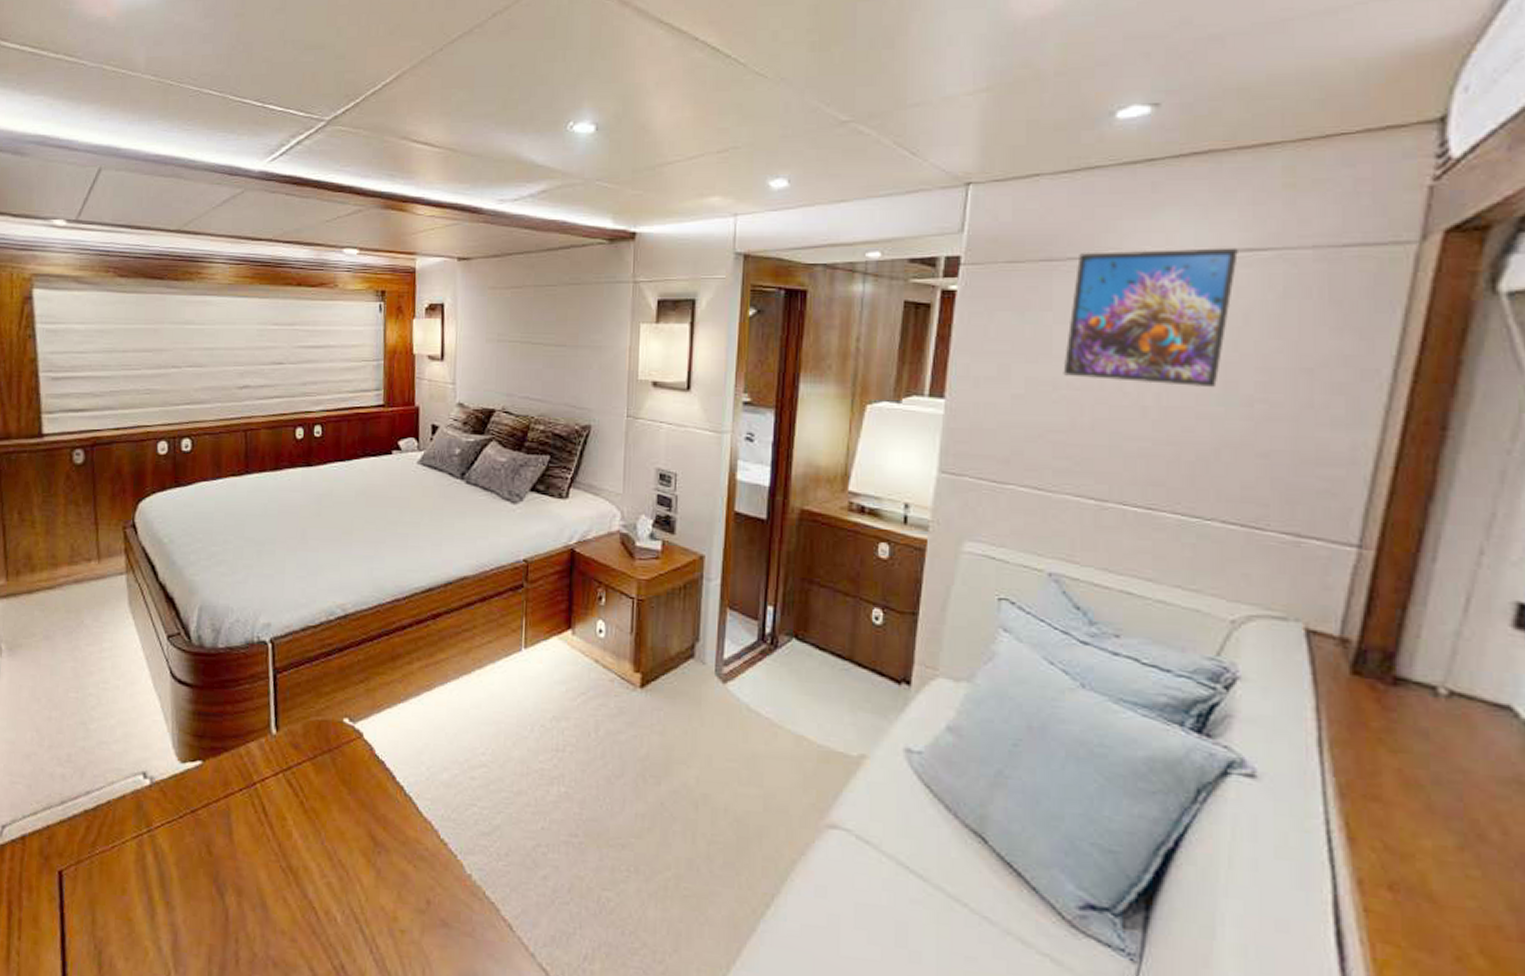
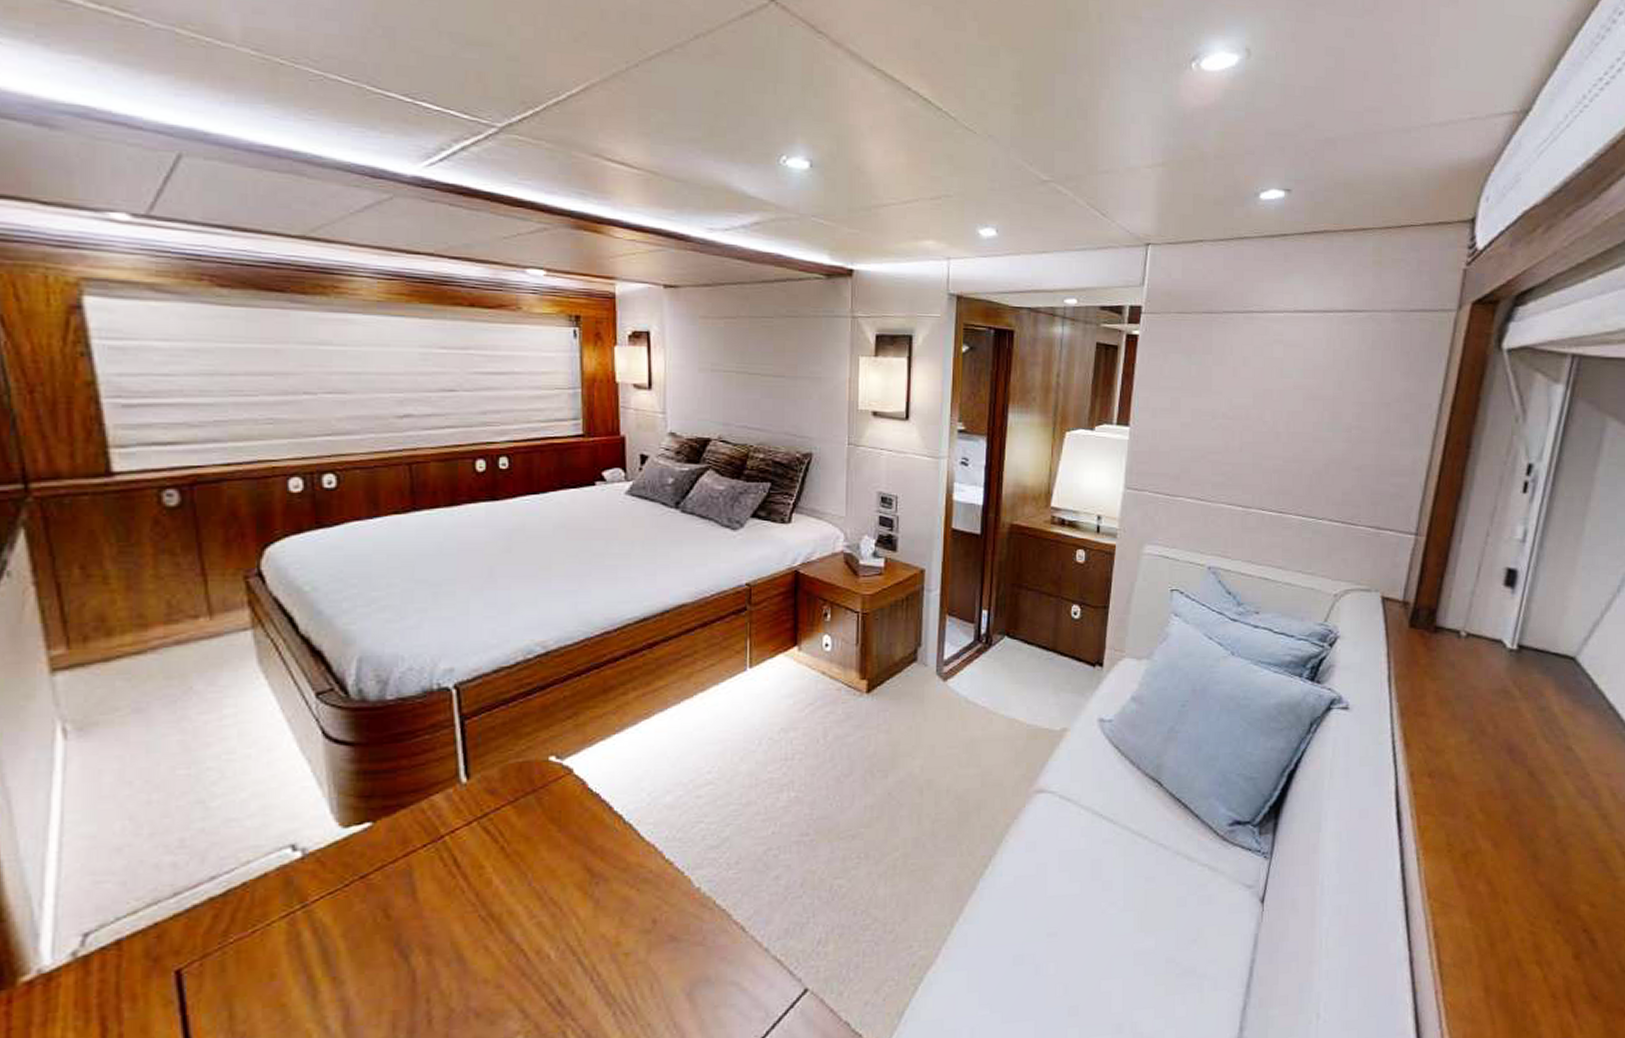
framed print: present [1063,247,1238,388] -> none [1219,307,1343,418]

